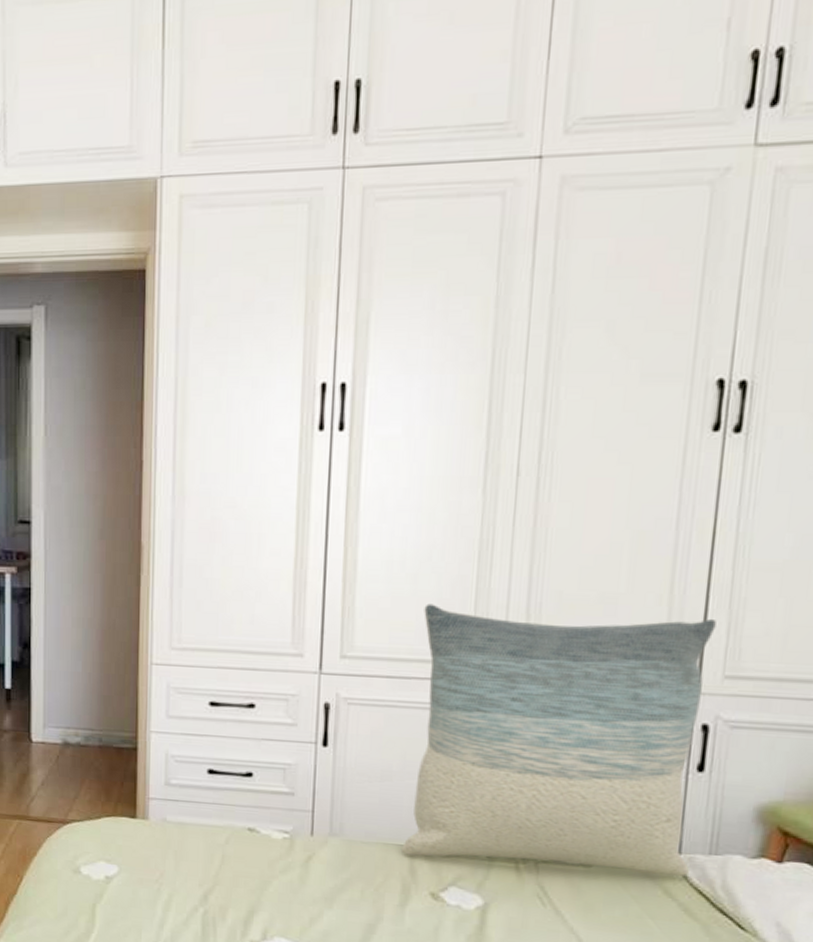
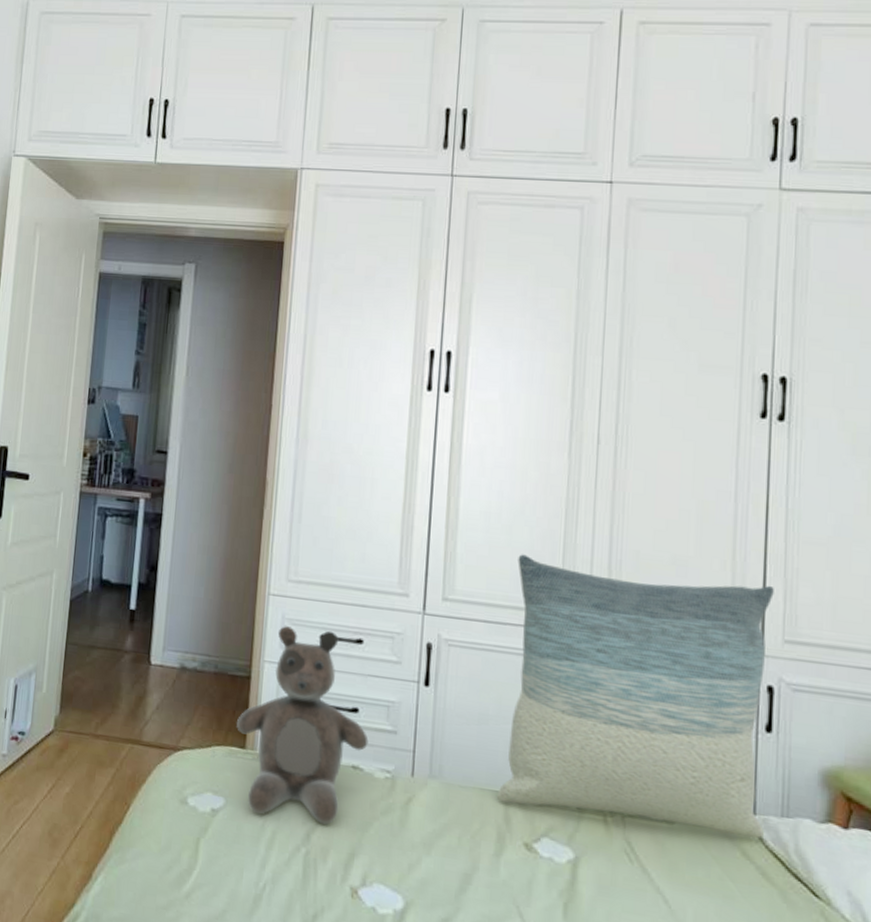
stuffed animal: none [126,695,265,885] -> present [237,626,369,825]

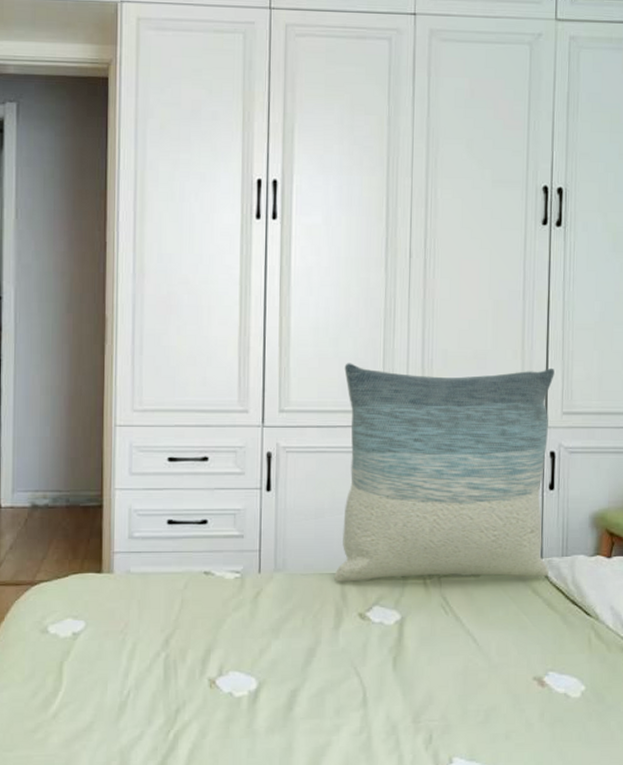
stuffed animal: present [237,626,369,825] -> none [92,453,218,630]

